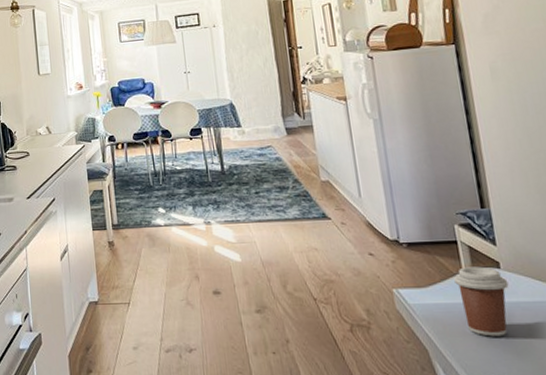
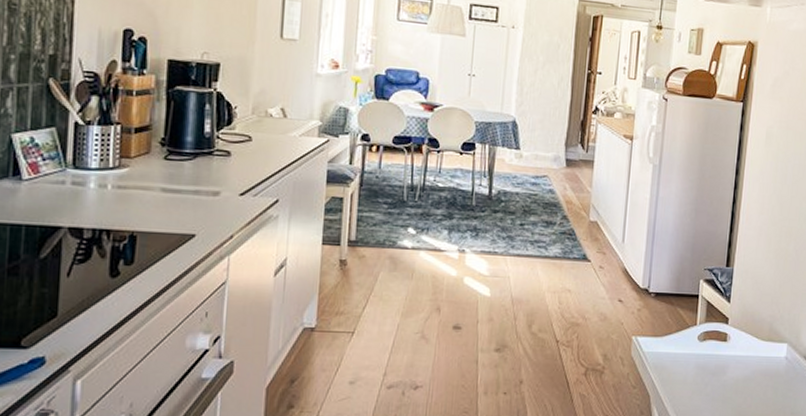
coffee cup: present [454,266,509,337] -> none [688,320,731,386]

